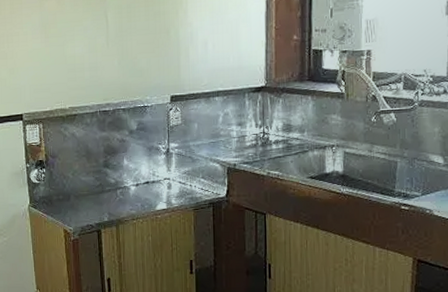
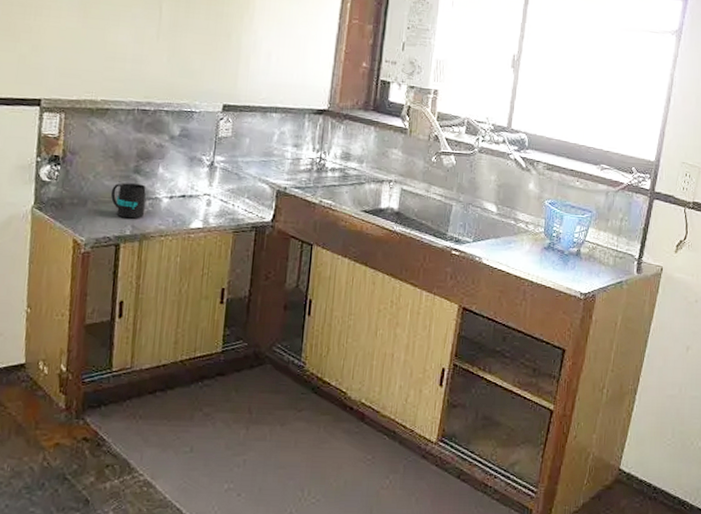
mug: none [87,176,117,207] -> present [111,183,146,219]

